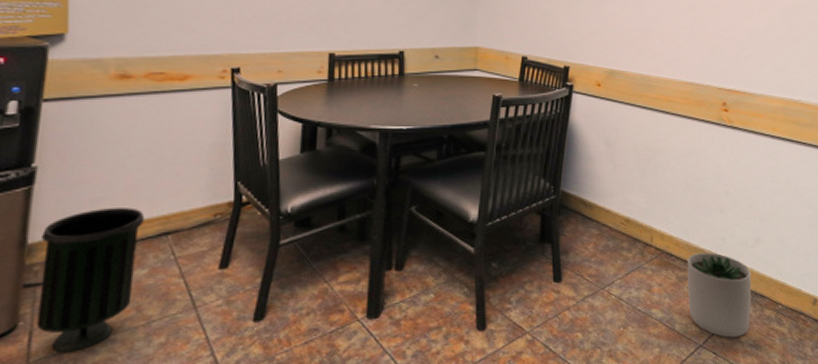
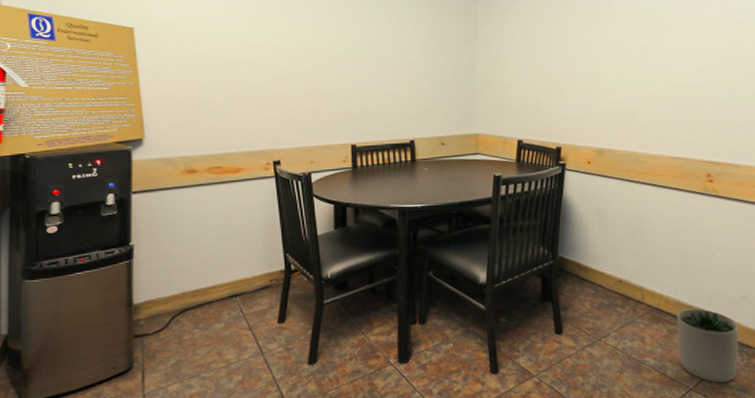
trash can: present [36,207,145,353] -> none [142,275,217,387]

